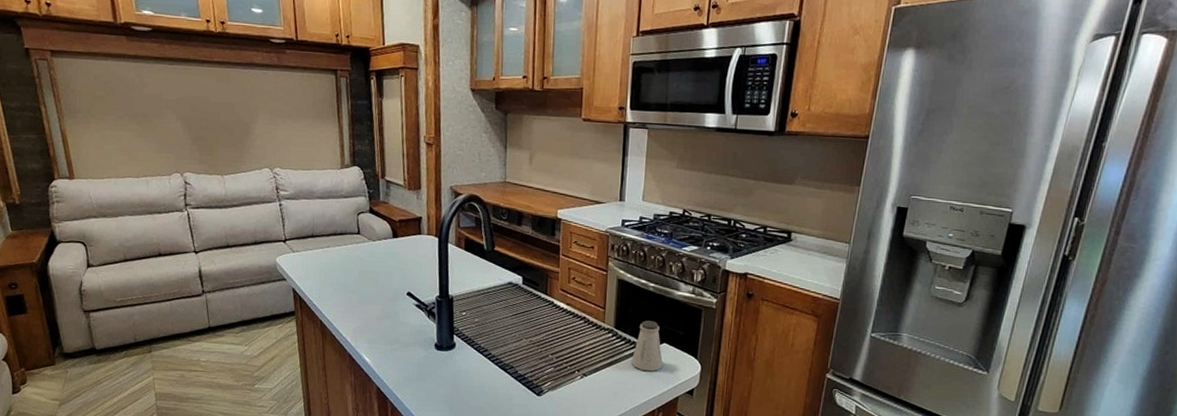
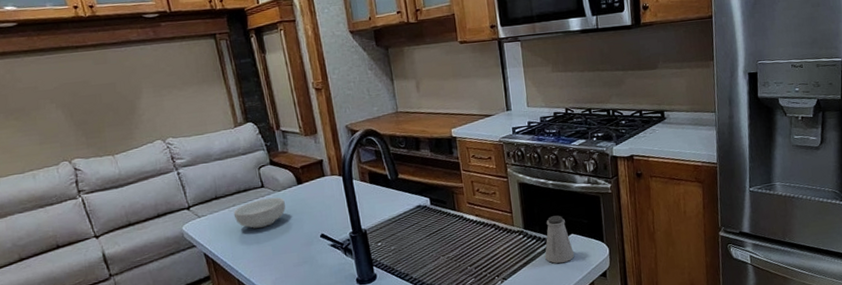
cereal bowl: none [326,245,378,274] -> present [233,197,286,229]

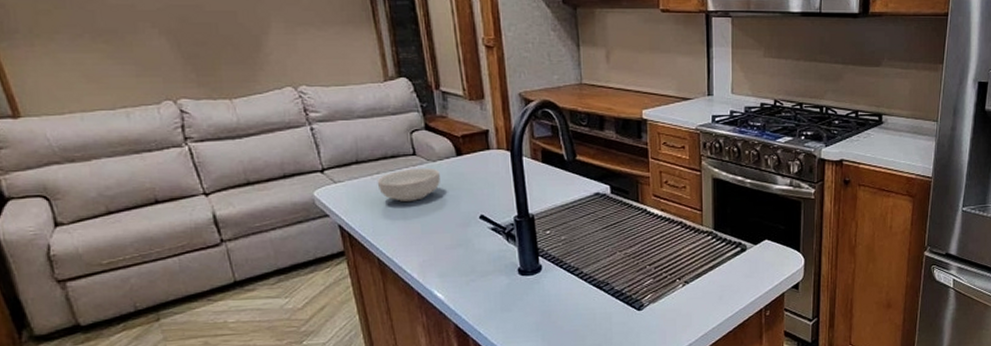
saltshaker: present [544,215,575,264] -> none [733,218,767,271]

